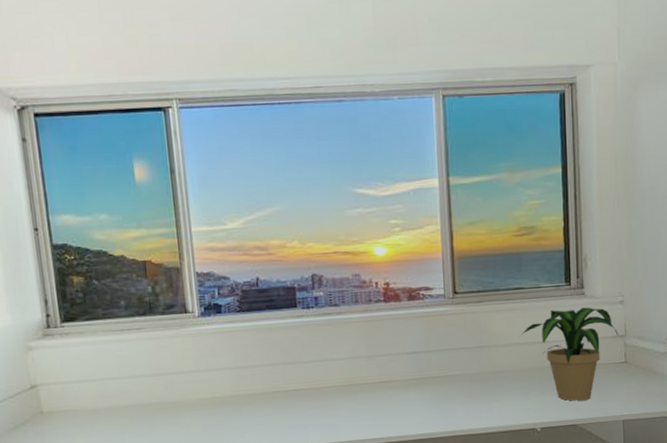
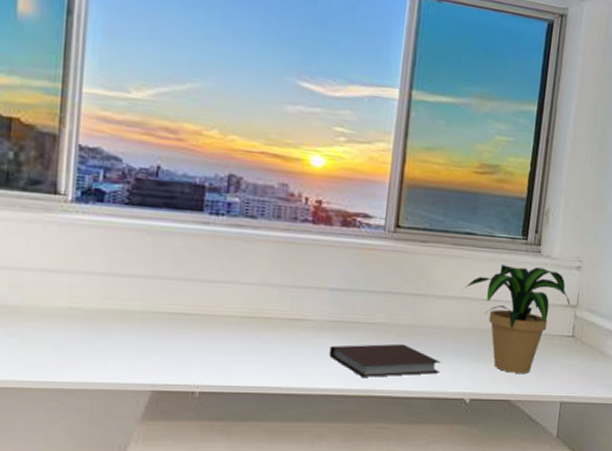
notebook: none [415,389,511,421] -> present [329,343,441,377]

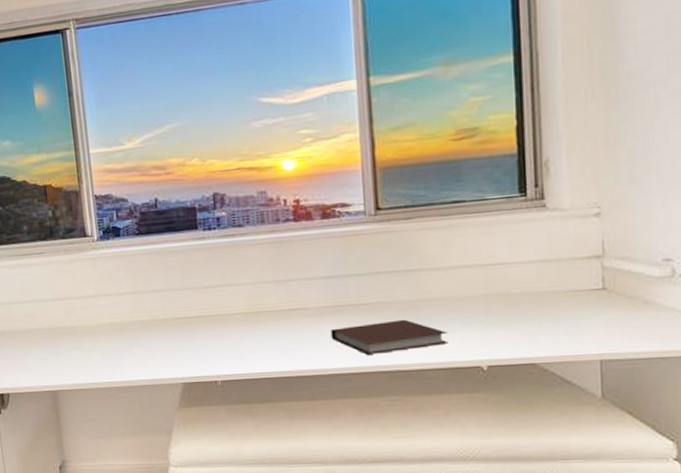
potted plant: present [463,265,571,373] -> none [459,221,594,335]

